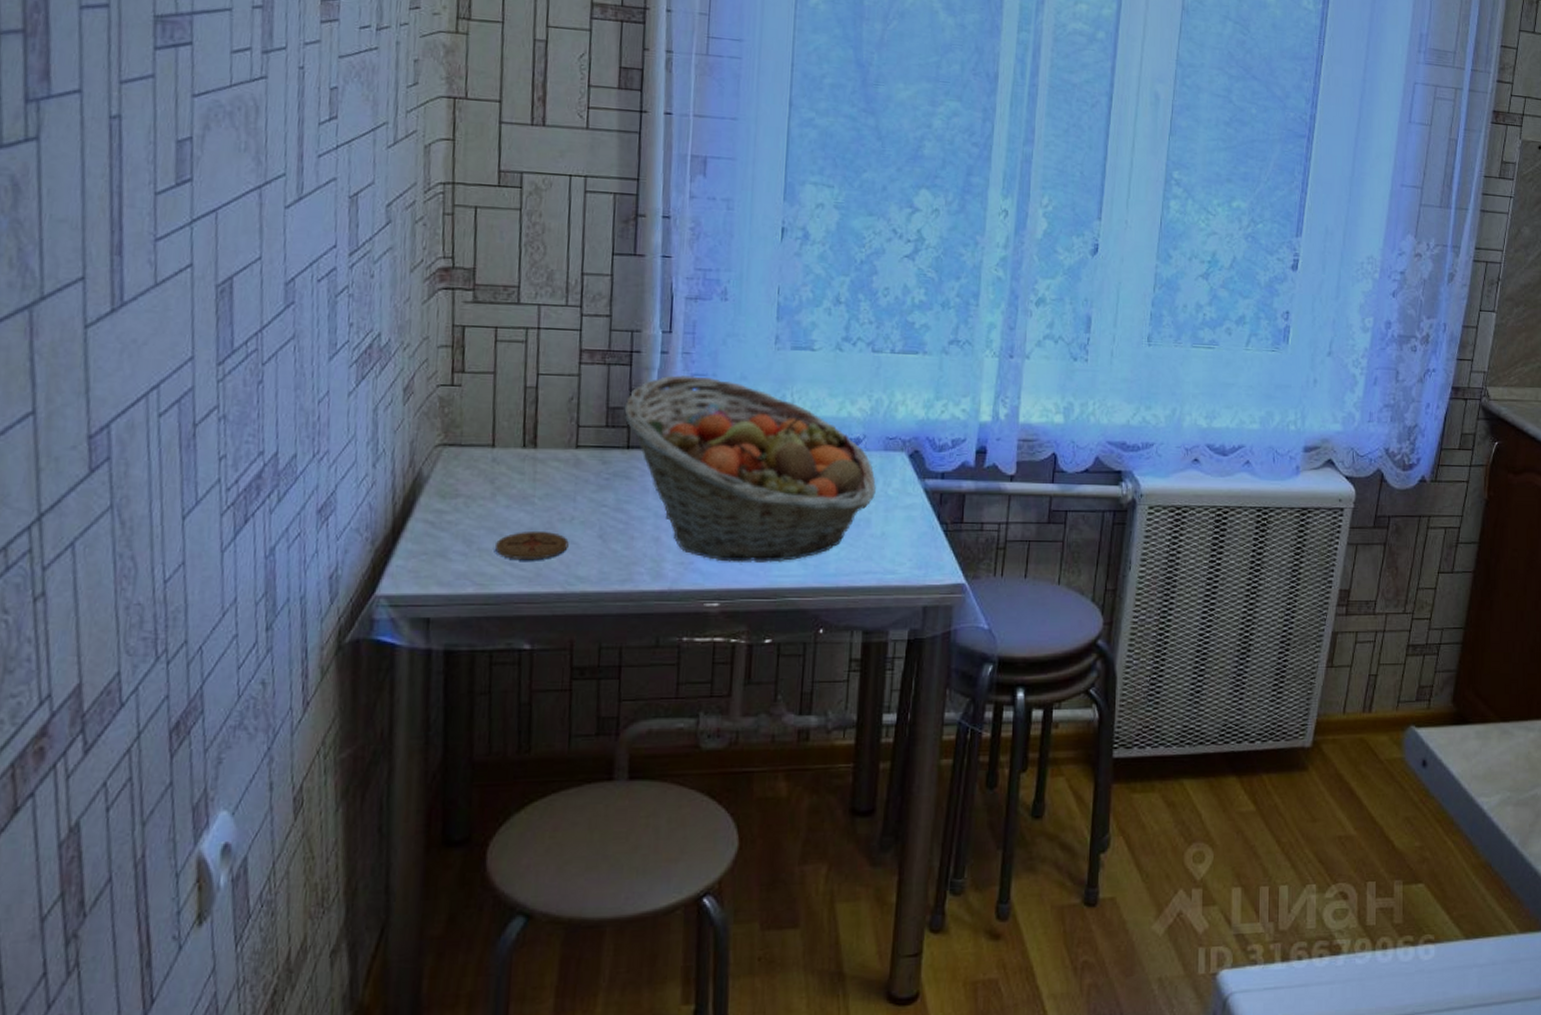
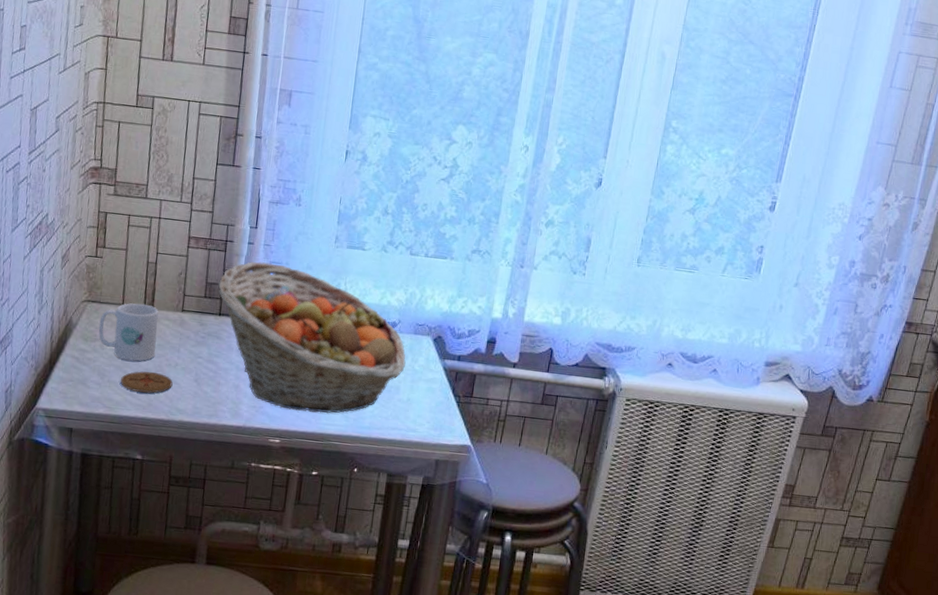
mug: none [460,442,544,519] -> present [98,303,159,362]

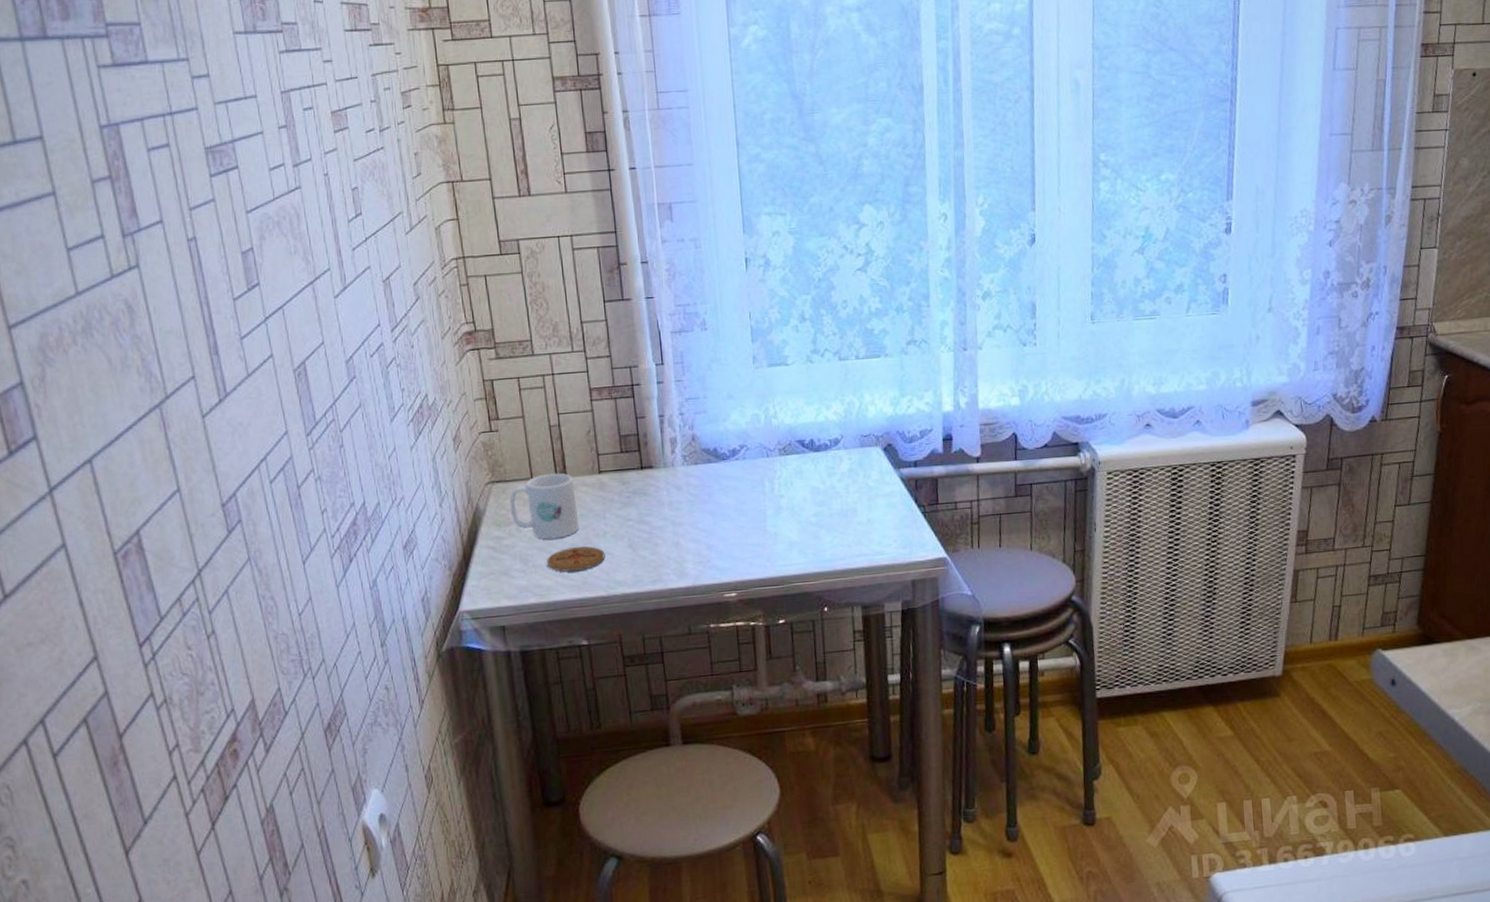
fruit basket: present [218,262,406,414] -> none [633,400,858,558]

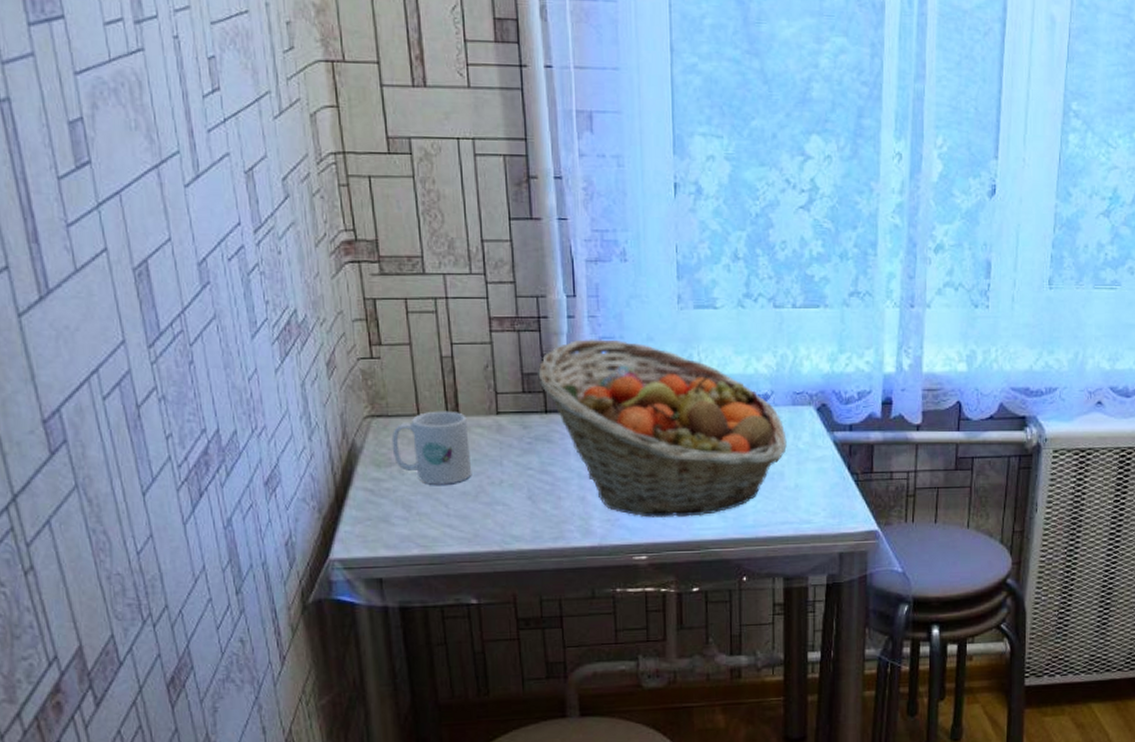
coaster: present [547,546,605,572] -> none [433,495,501,522]
fruit basket: none [633,400,858,558] -> present [538,339,787,518]

